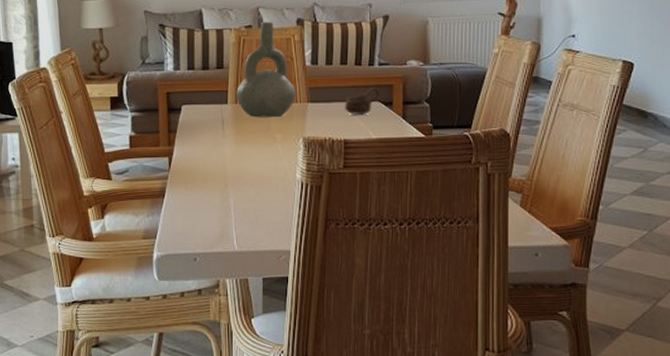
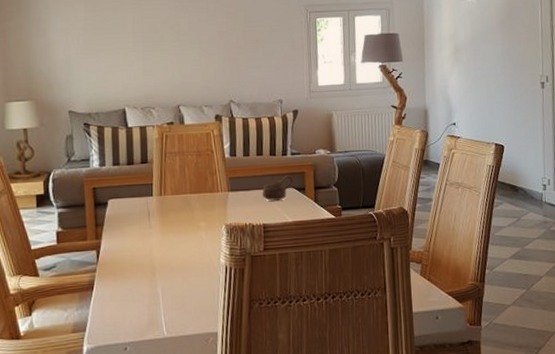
decorative vase: present [236,21,296,118] -> none [161,118,217,208]

